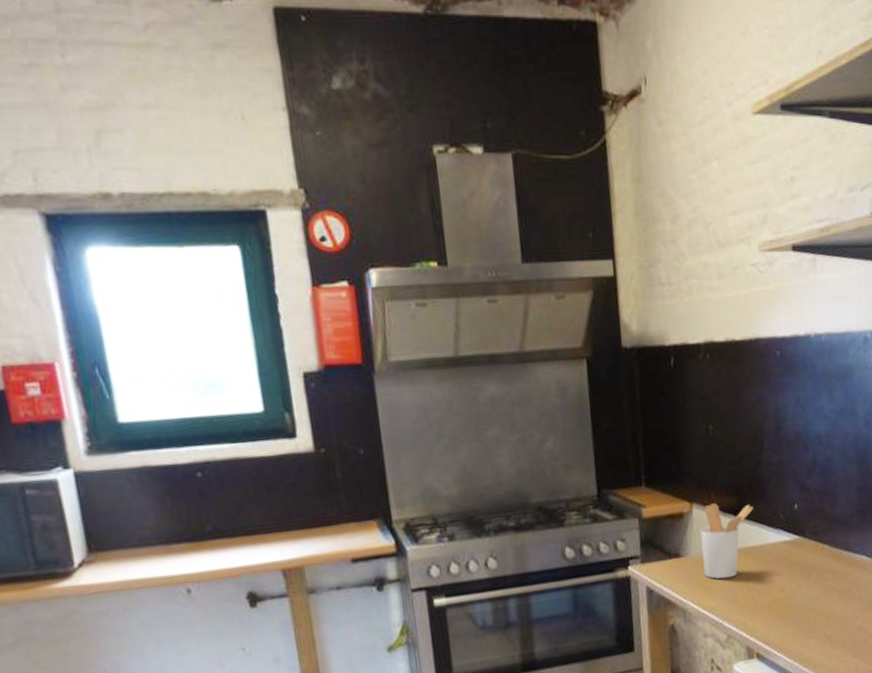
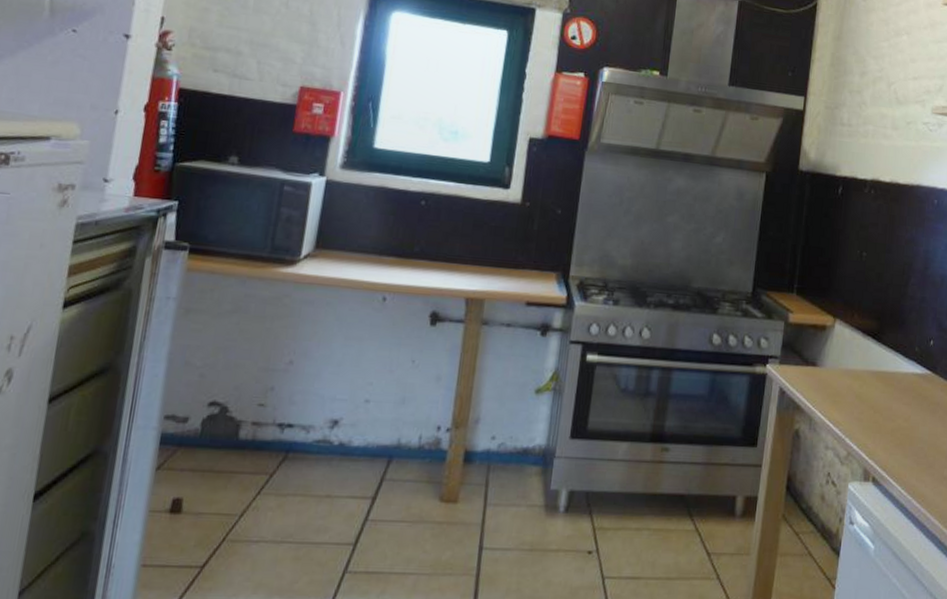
utensil holder: present [700,503,754,579] -> none [836,323,892,397]

